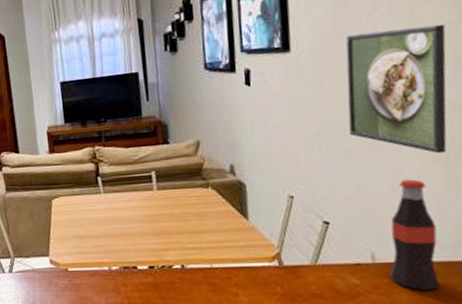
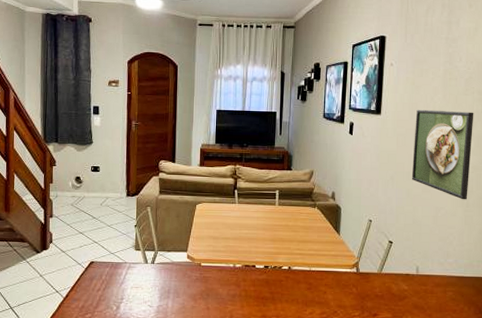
bottle: present [390,179,439,291] -> none [427,216,457,297]

